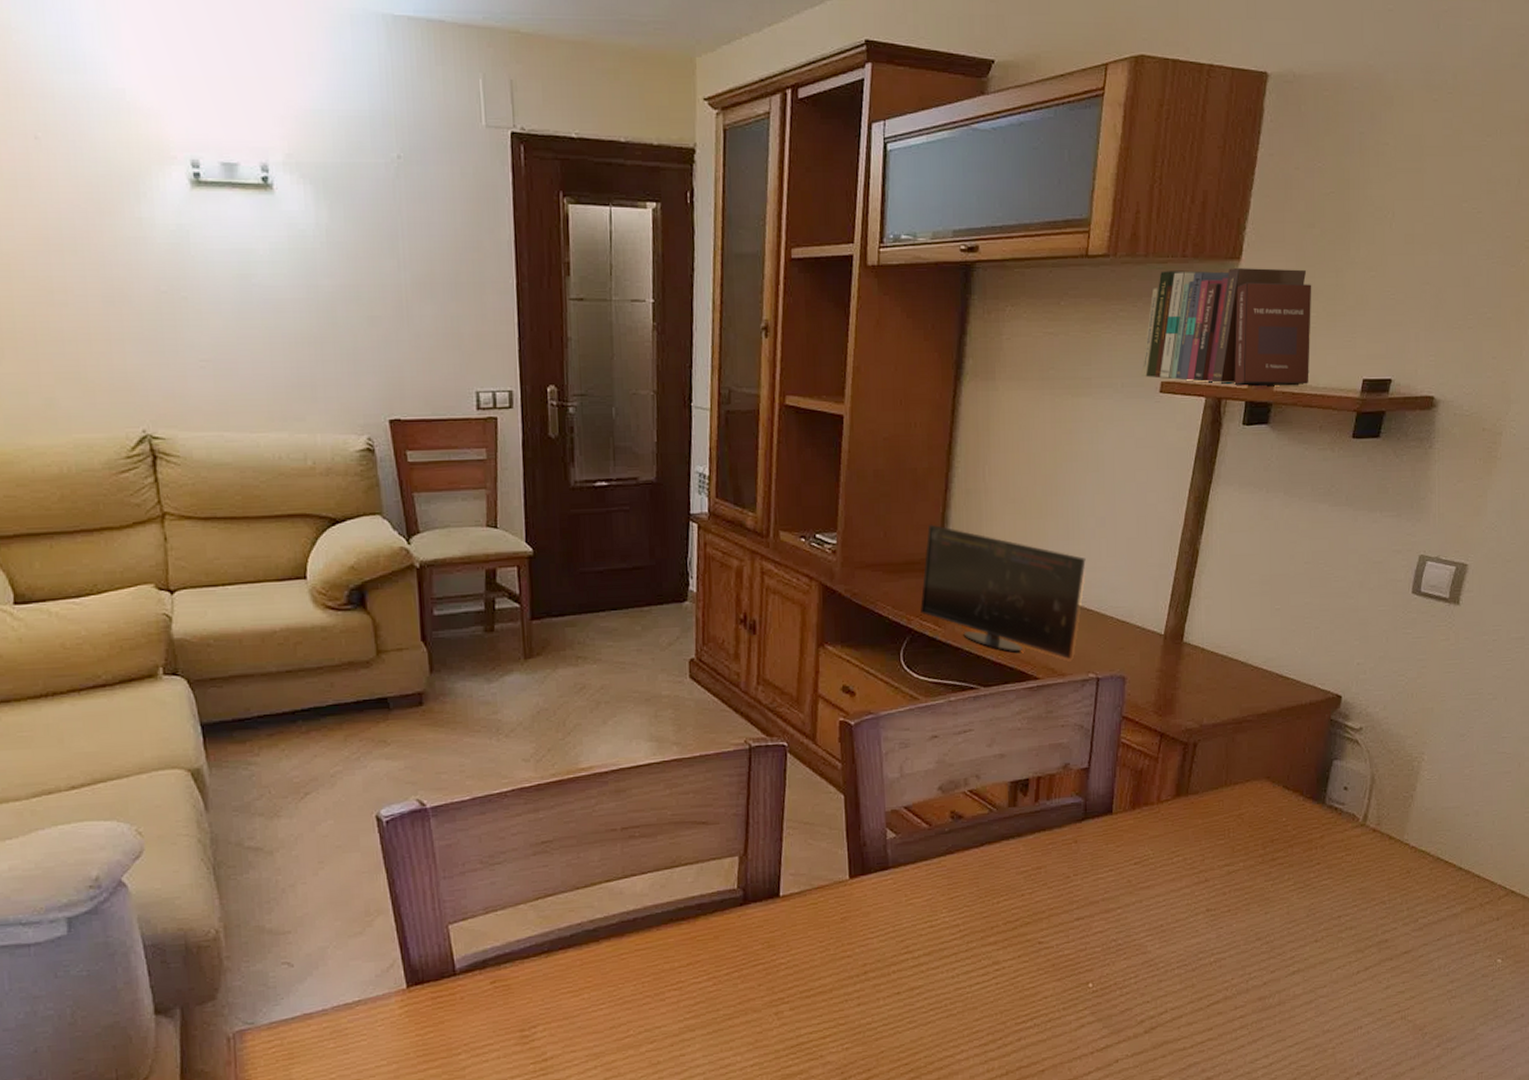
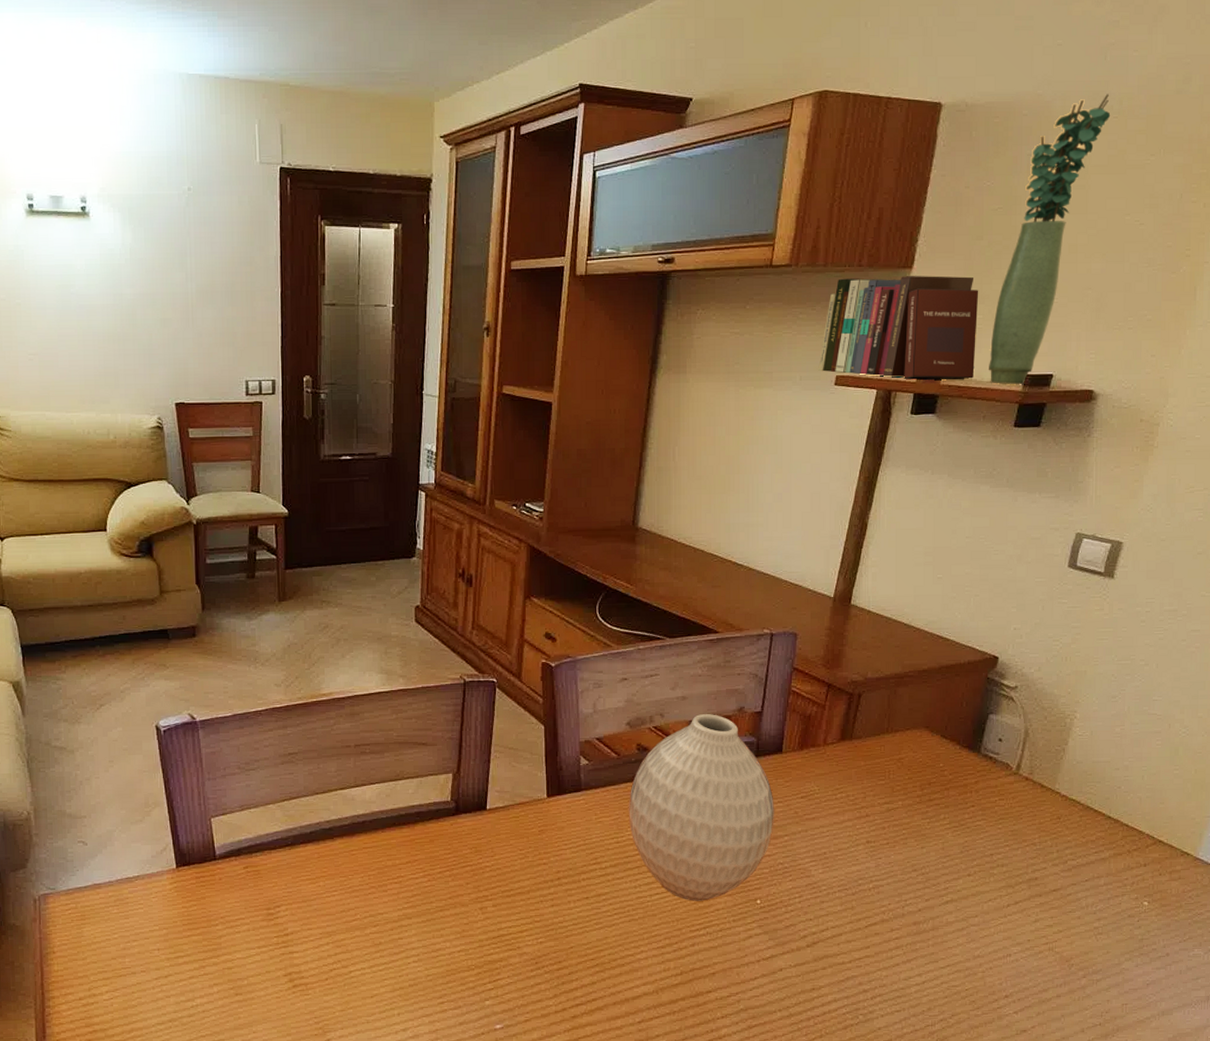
television: present [920,524,1086,659] -> none [615,496,763,616]
vase: none [942,773,1107,990] -> present [628,714,775,901]
vase: none [1324,67,1445,391] -> present [989,94,1111,385]

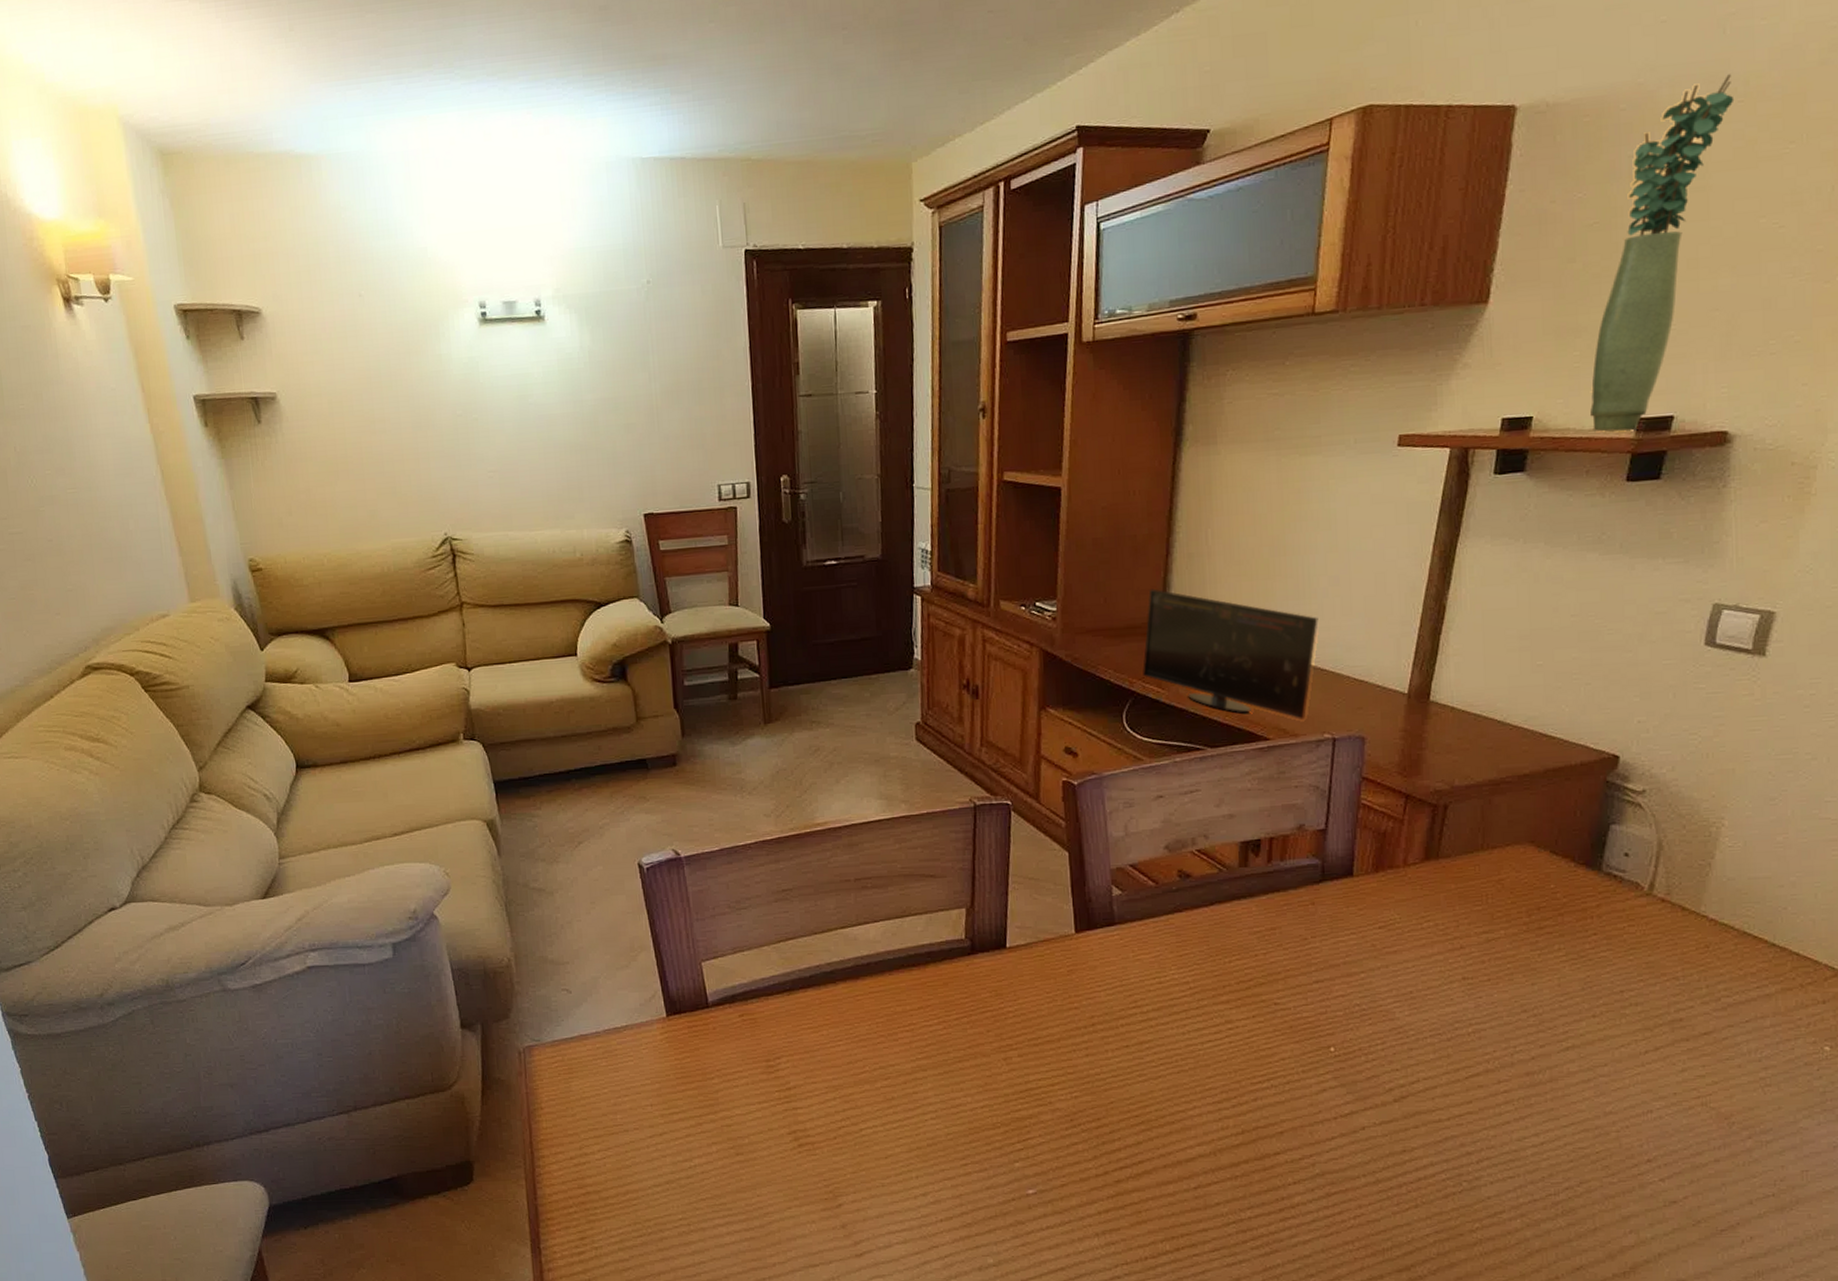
television: none [615,496,763,616] -> present [1143,589,1318,719]
vase: present [628,714,775,901] -> none [1170,833,1348,1049]
books: present [818,276,979,381] -> none [1376,307,1574,434]

